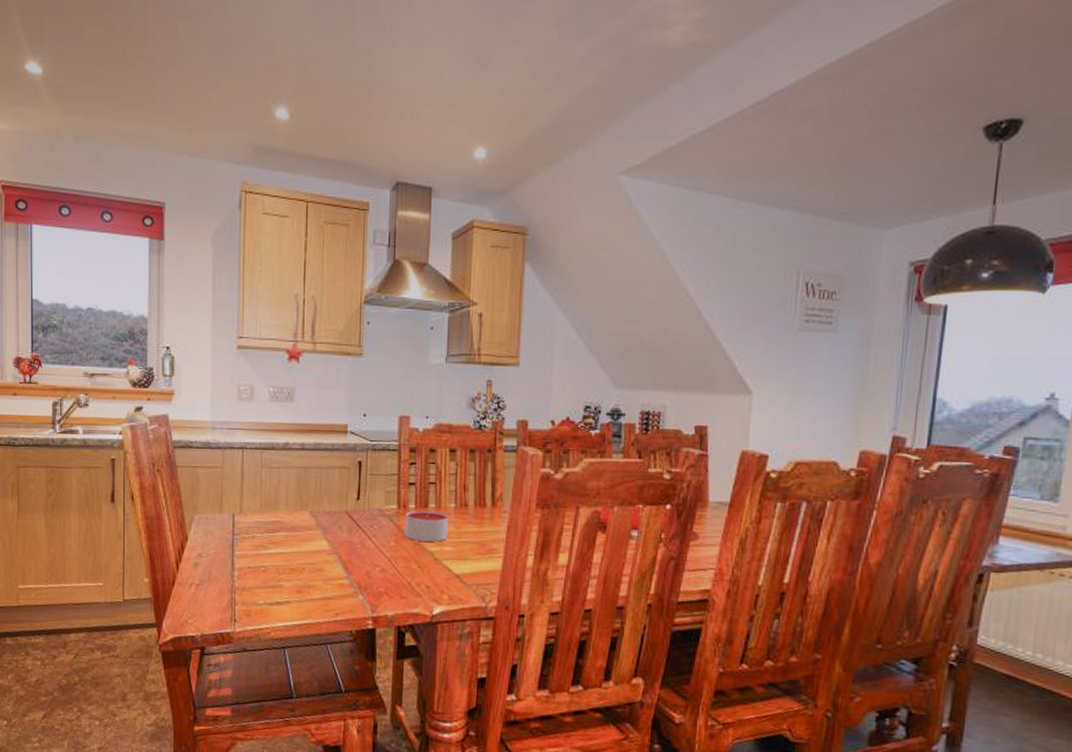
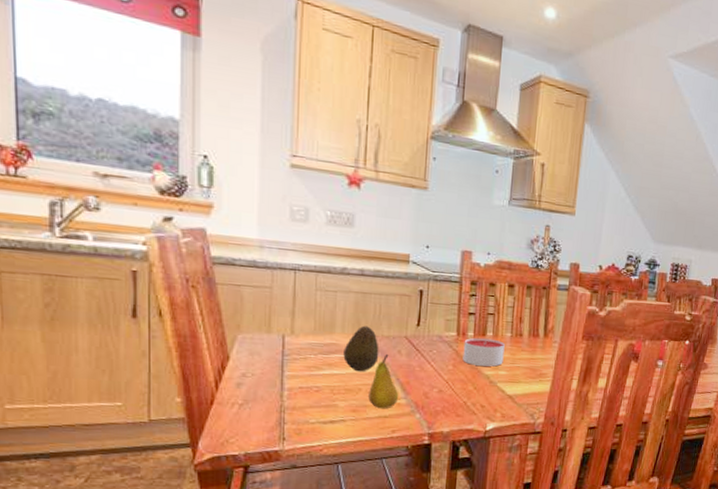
fruit: none [287,501,321,551] -> present [343,325,379,372]
fruit: none [312,530,342,590] -> present [368,353,399,409]

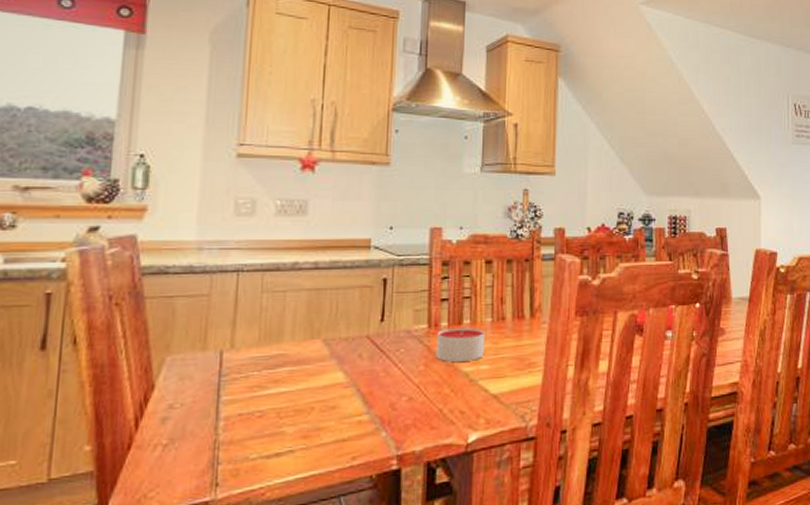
fruit: present [343,325,379,372] -> none [293,328,336,386]
fruit: present [368,353,399,409] -> none [323,359,360,431]

